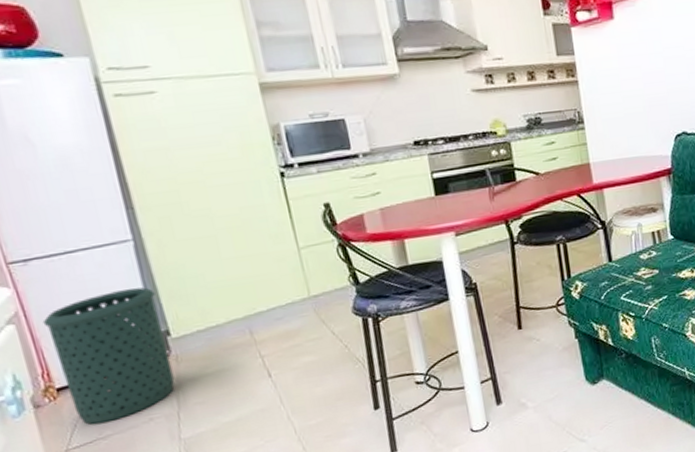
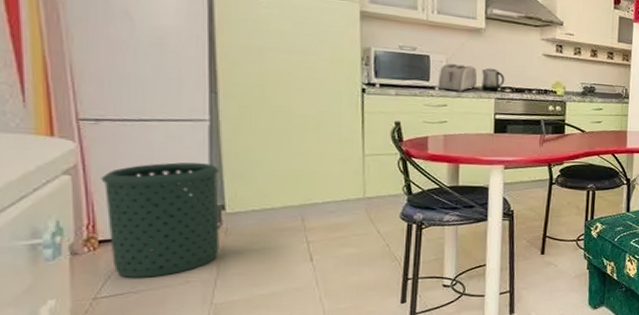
toaster: none [359,121,405,157] -> present [438,63,478,93]
kettle: none [406,118,435,148] -> present [481,67,505,92]

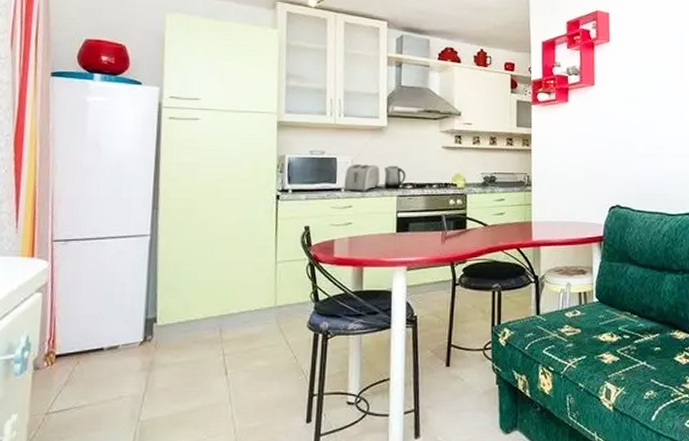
laundry basket: present [100,162,220,279] -> none [63,277,155,394]

